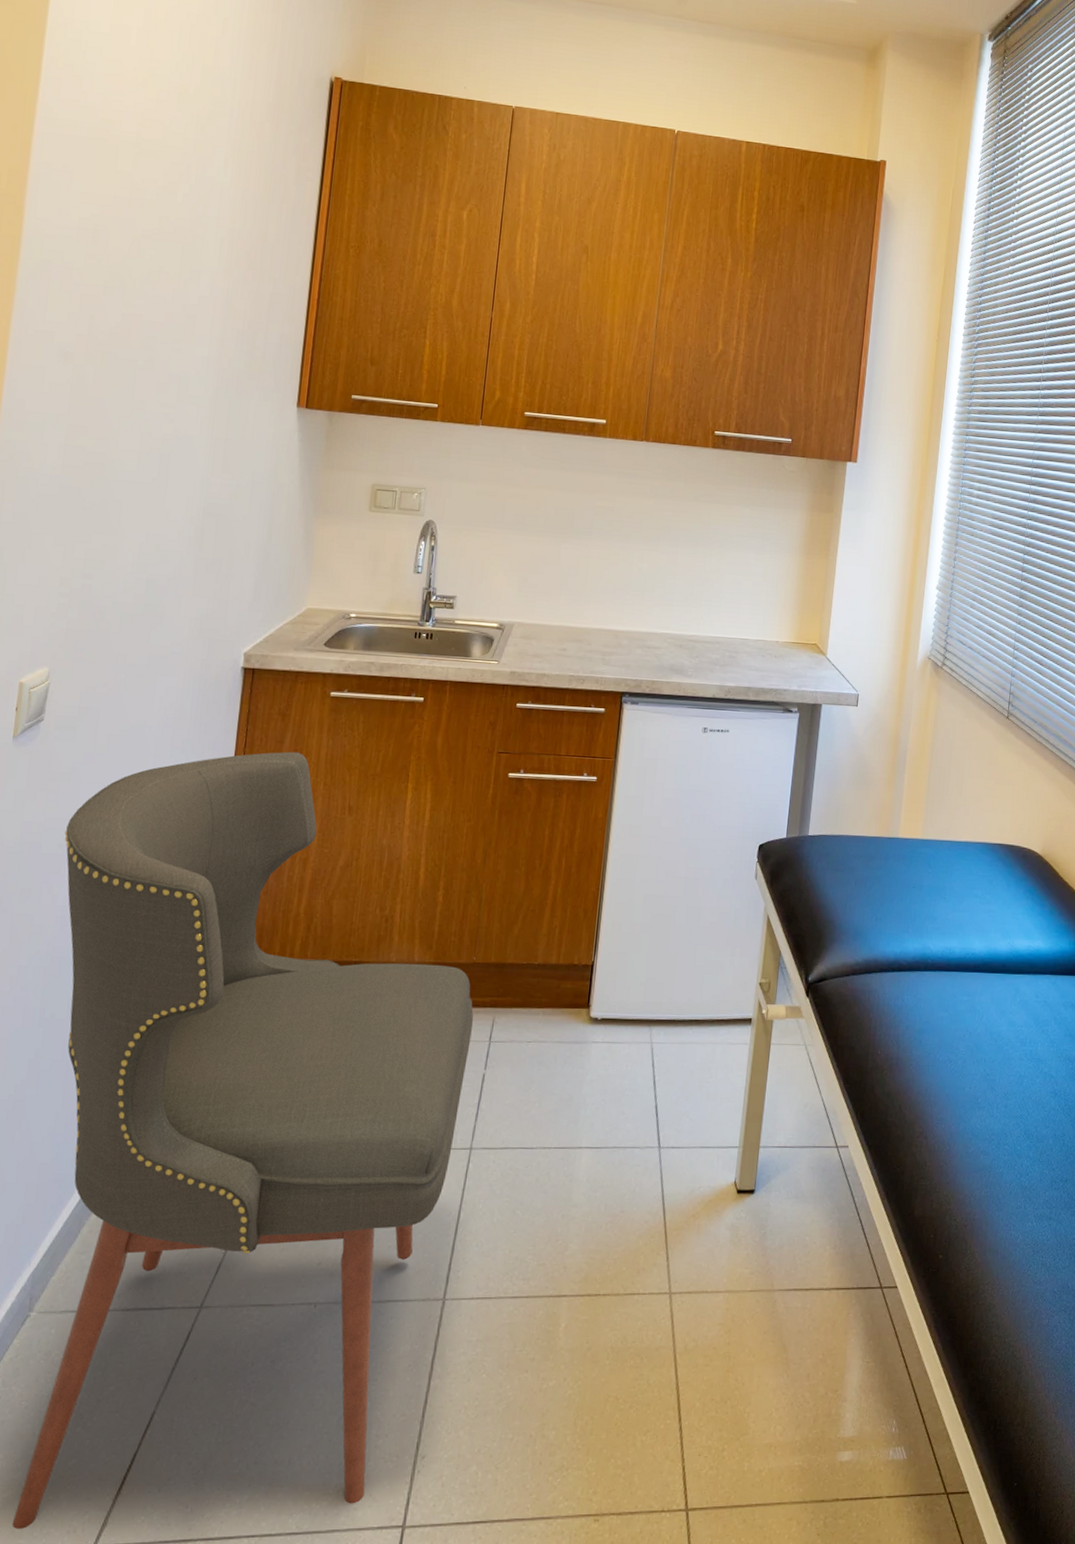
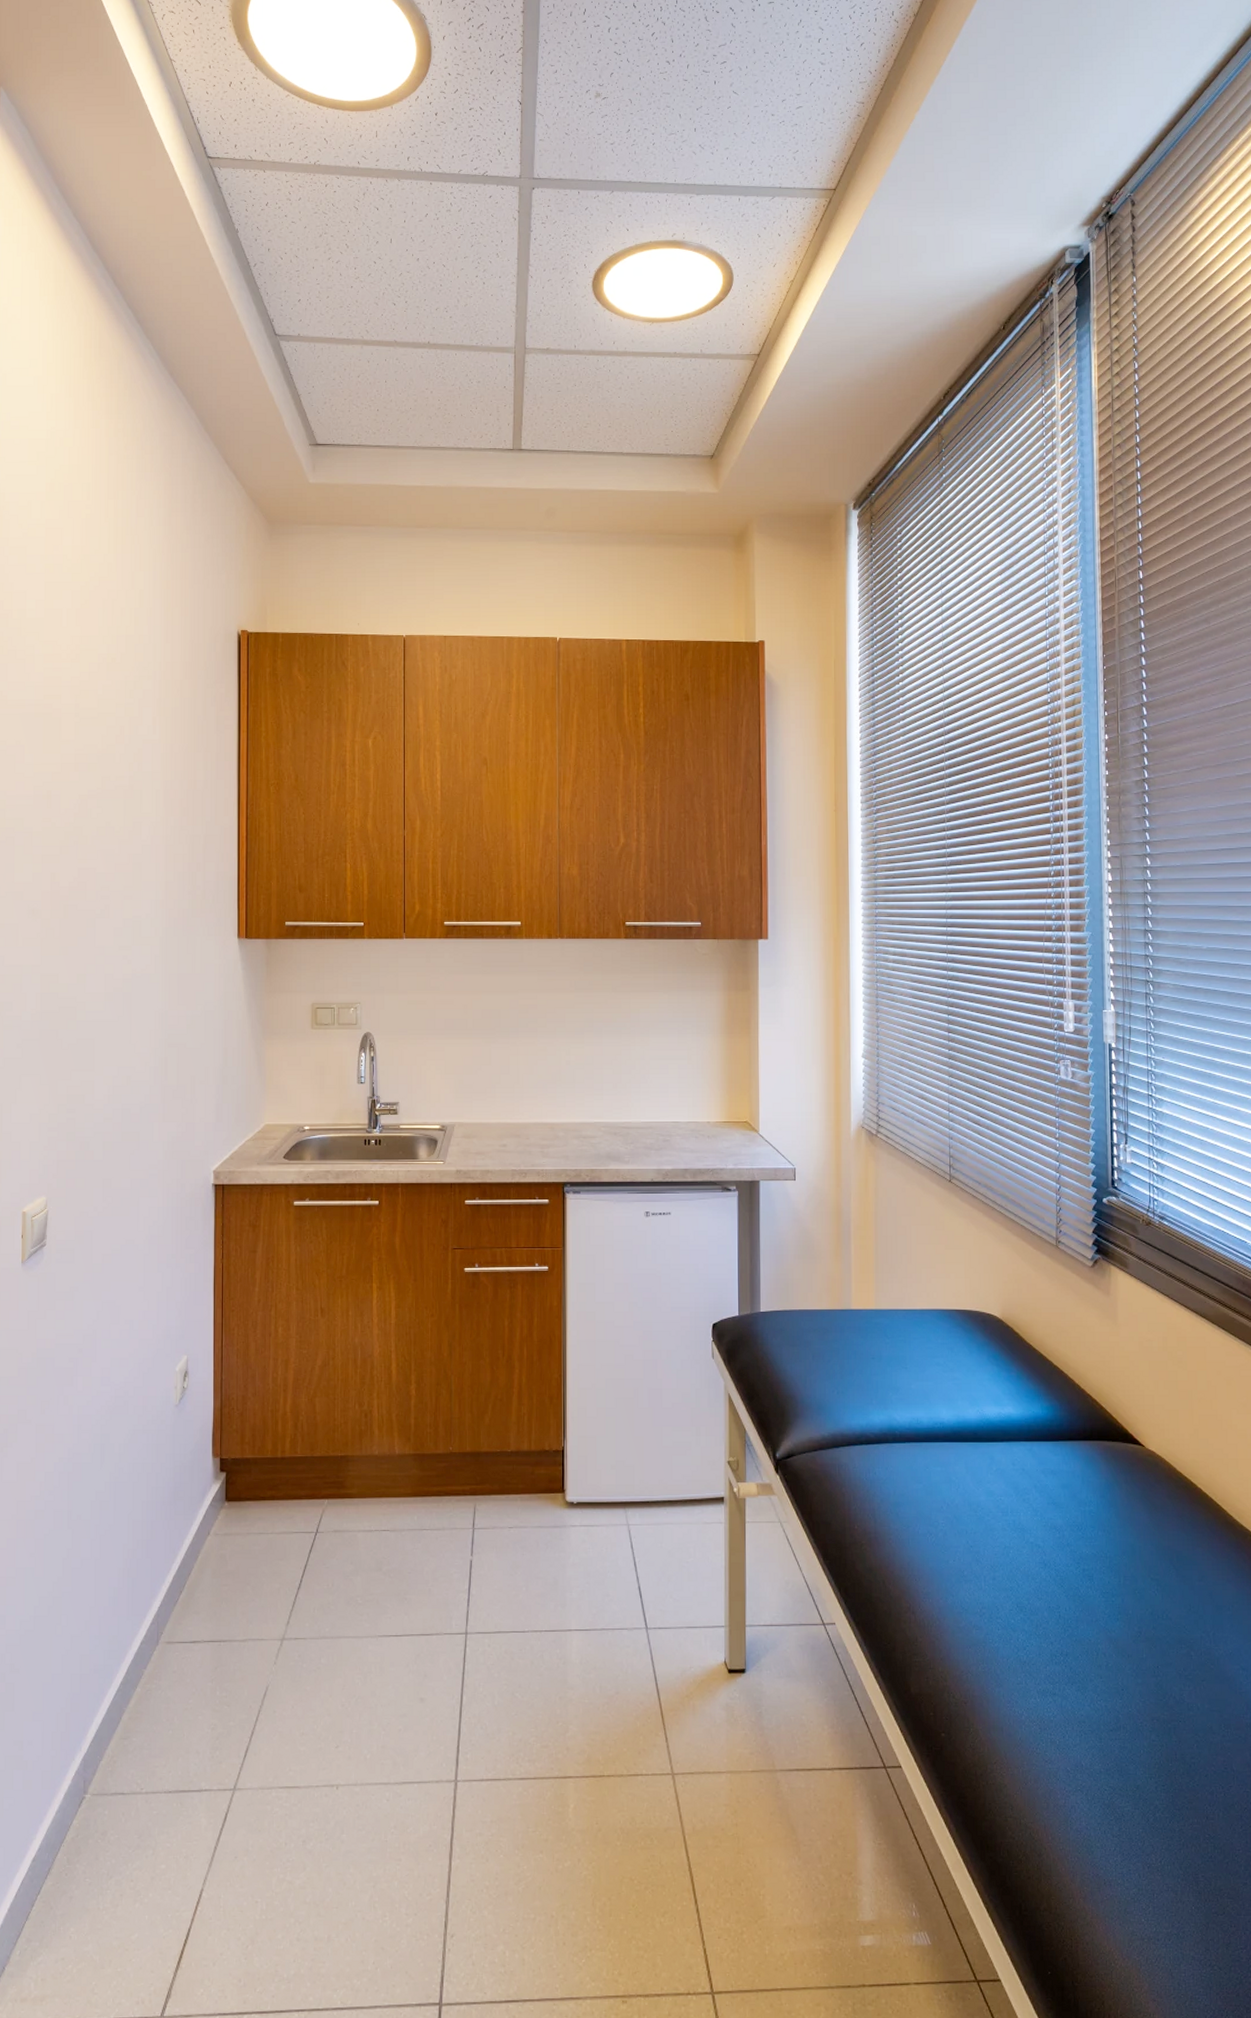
chair: present [12,751,474,1530] -> none [73,1260,455,2000]

